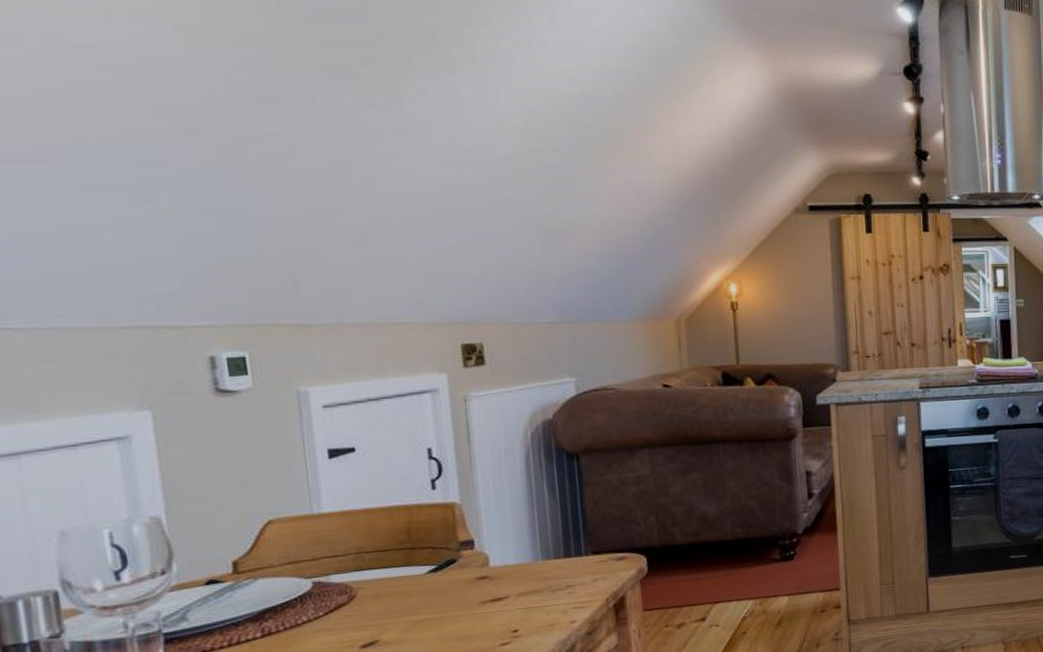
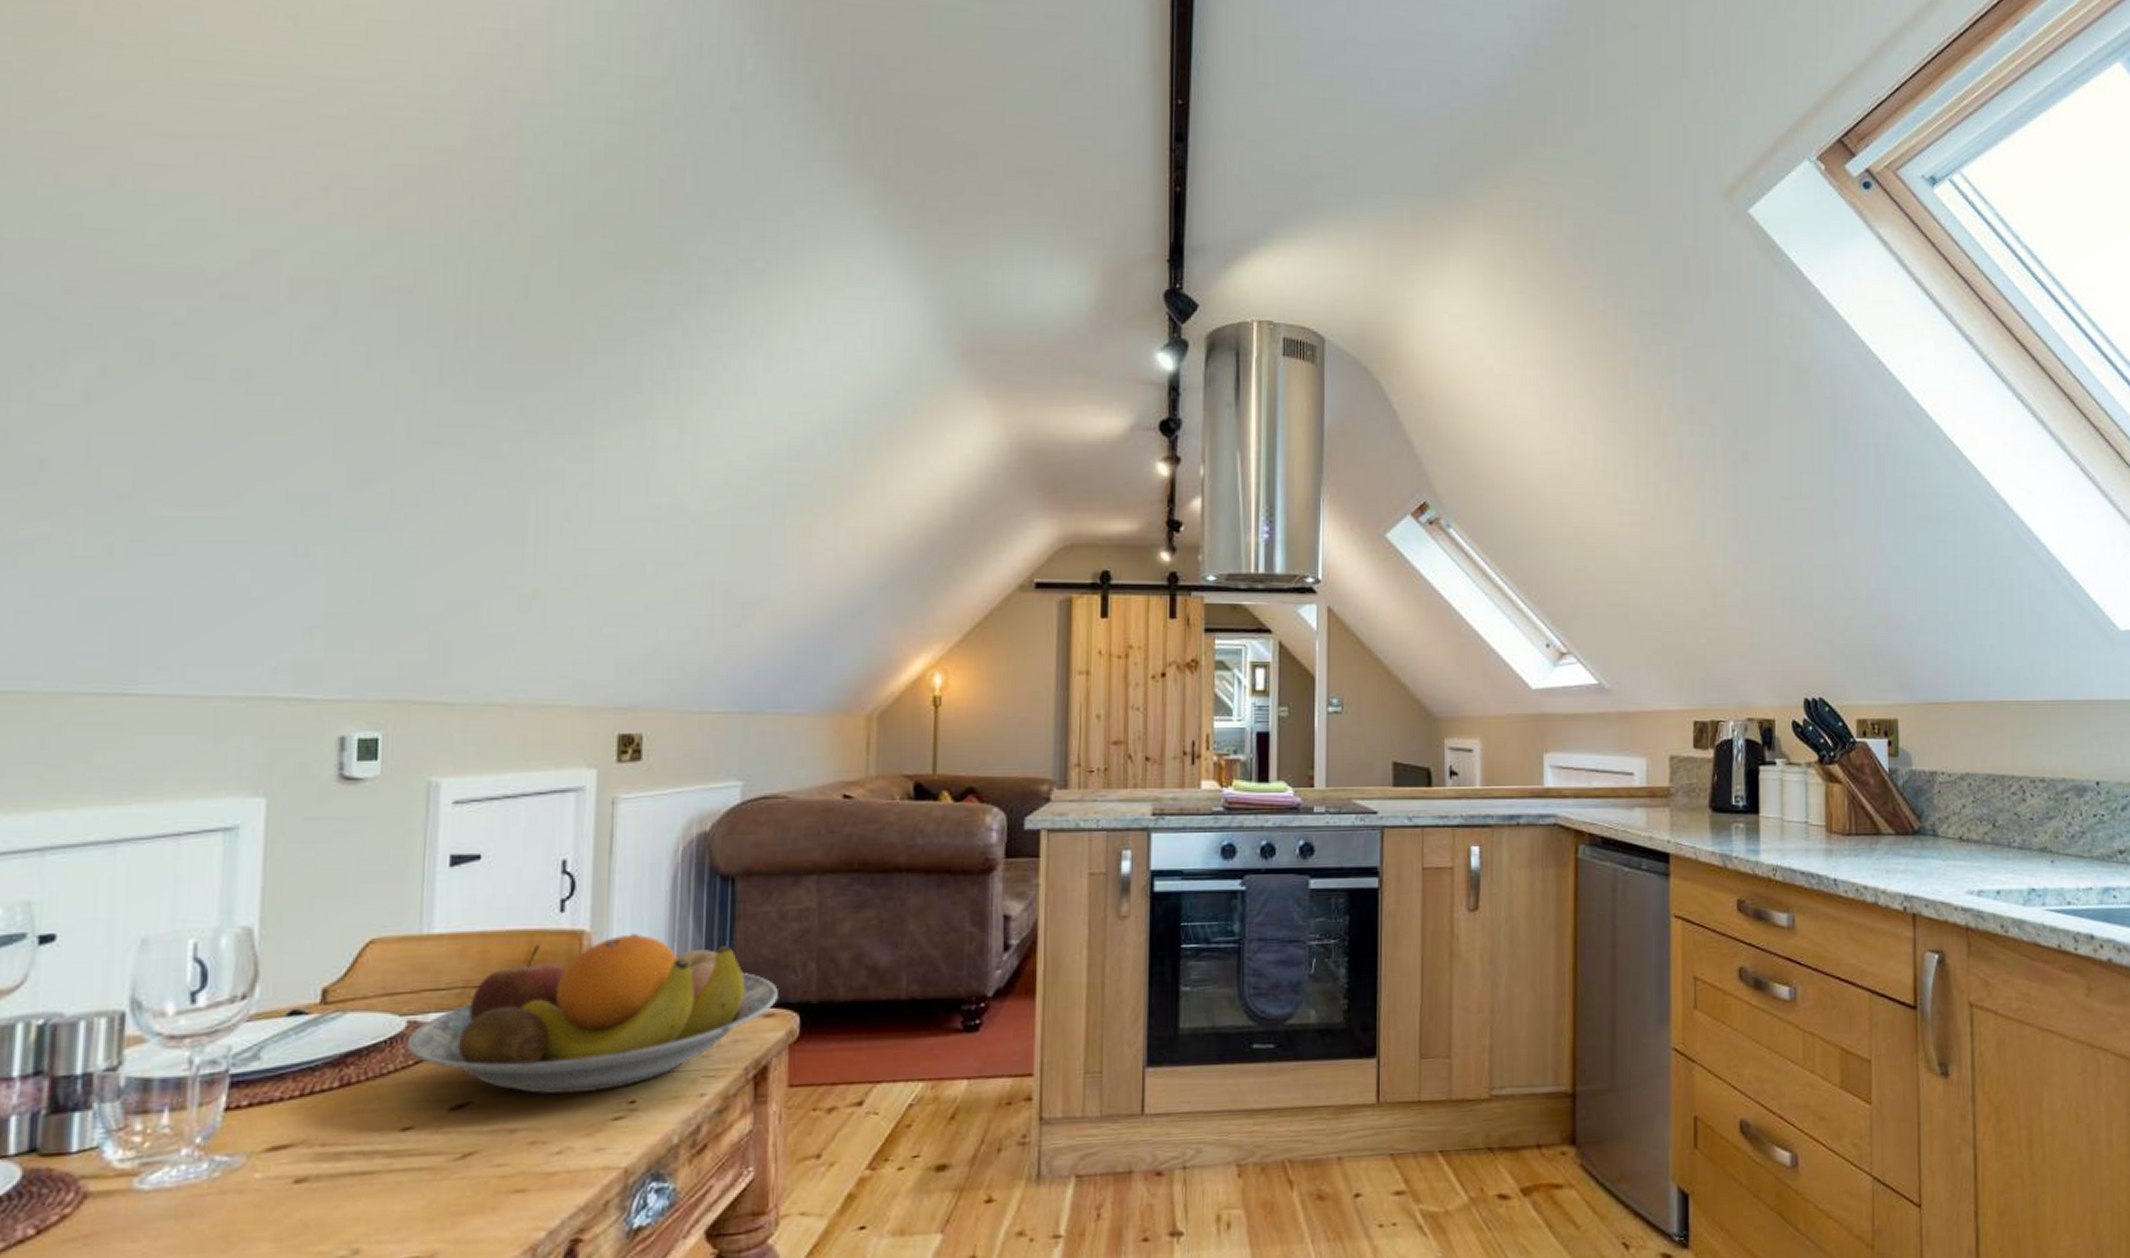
fruit bowl: none [315,503,627,630] -> present [407,934,778,1094]

